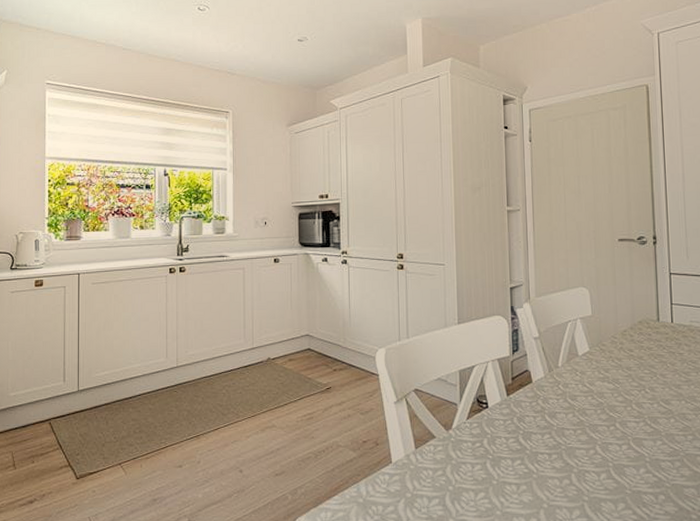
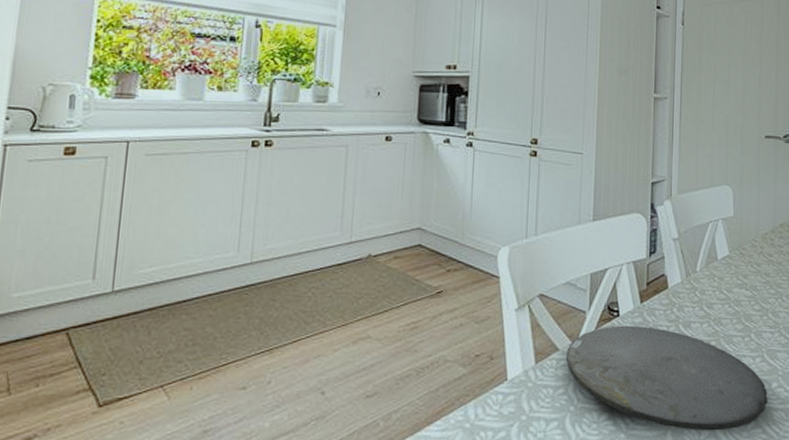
plate: none [443,416,636,511] -> present [566,325,768,431]

